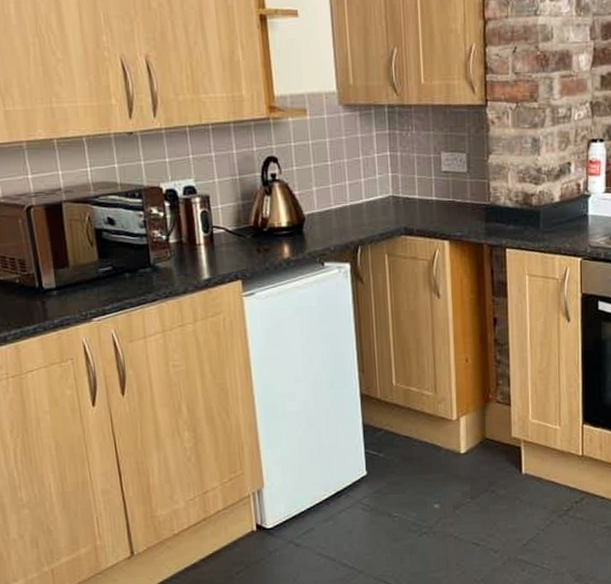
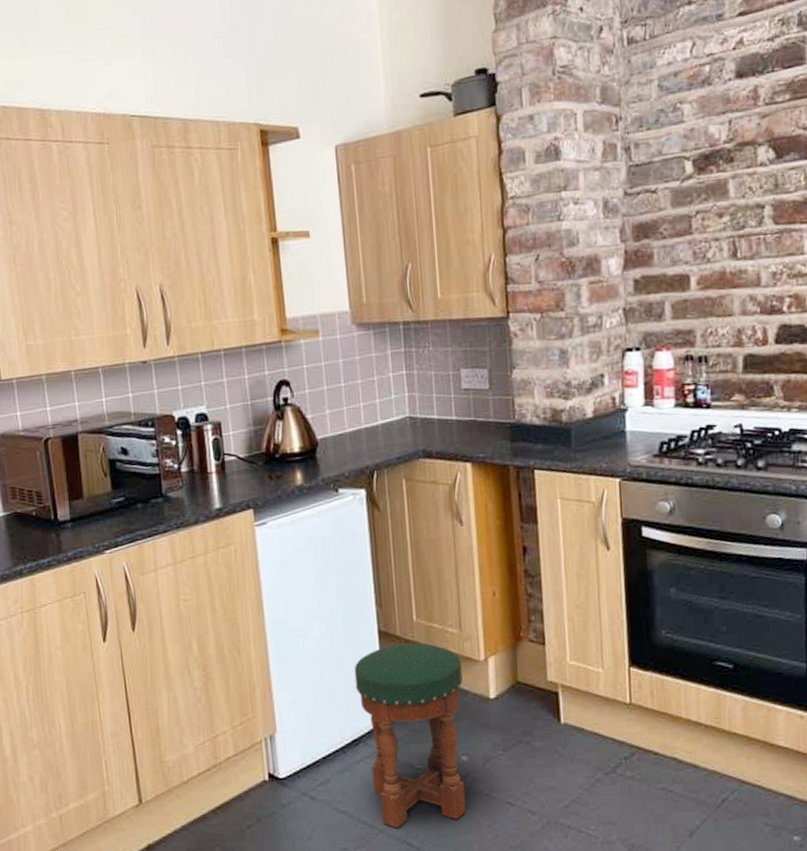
stool: none [337,404,438,569] -> present [354,642,467,828]

